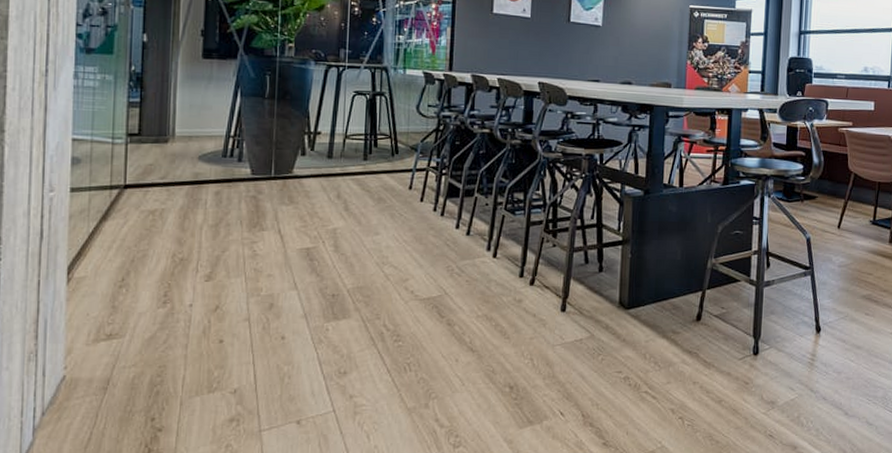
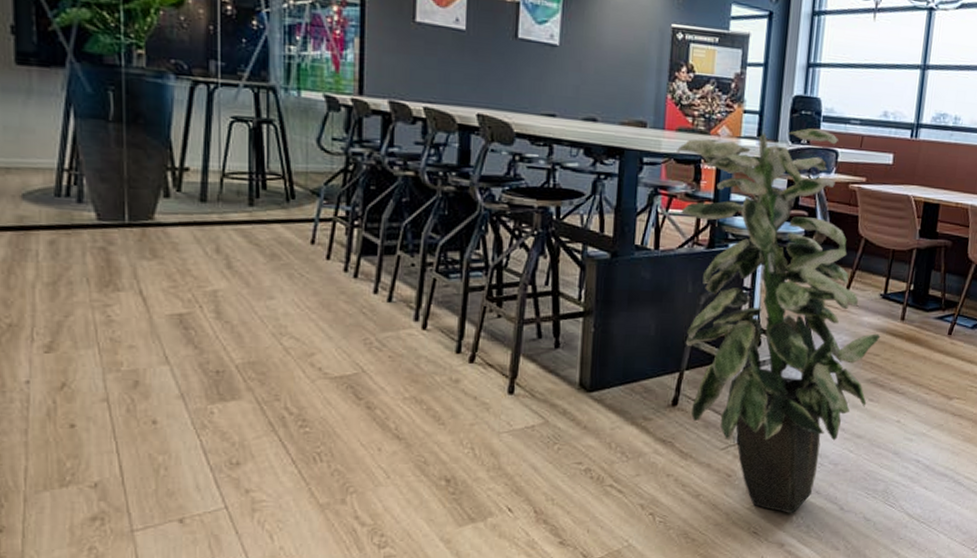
indoor plant: none [696,83,872,418] -> present [677,128,881,513]

